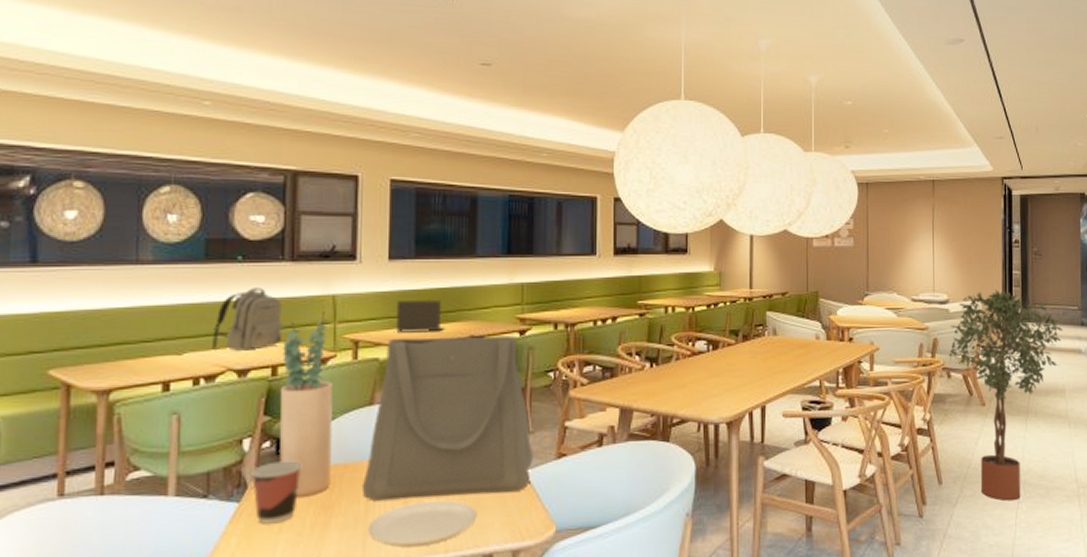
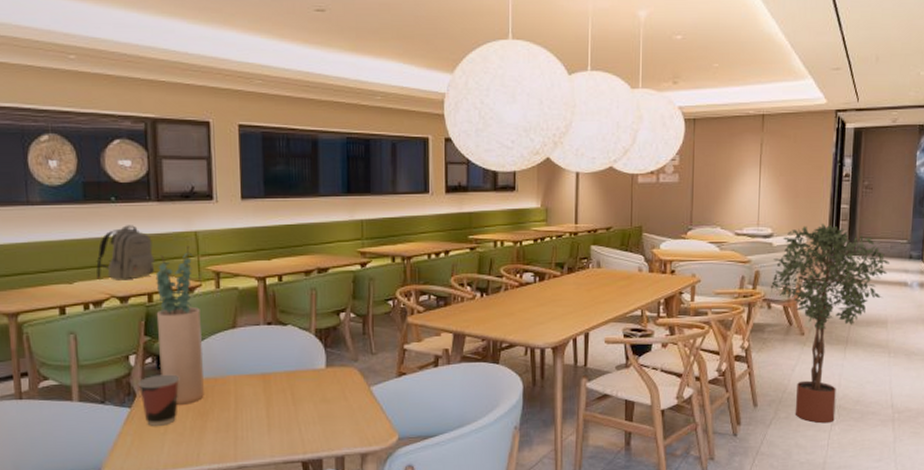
tote bag: present [361,335,534,500] -> none [230,267,377,408]
plate: present [367,500,477,548] -> none [237,410,329,449]
laptop: present [395,299,445,333] -> none [250,235,295,265]

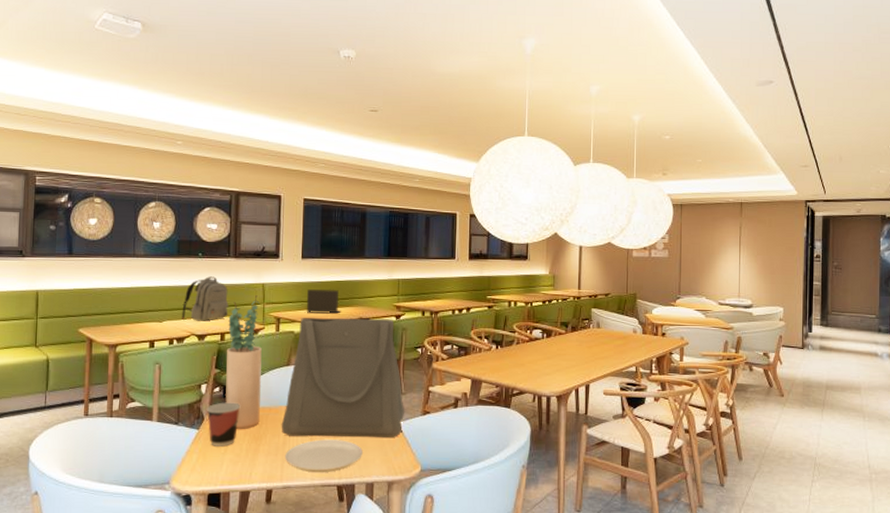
tote bag: none [230,267,377,408] -> present [281,317,405,437]
plate: none [237,410,329,449] -> present [285,439,363,473]
laptop: none [250,235,295,265] -> present [306,289,341,314]
potted tree: present [770,223,889,424] -> none [751,297,860,480]

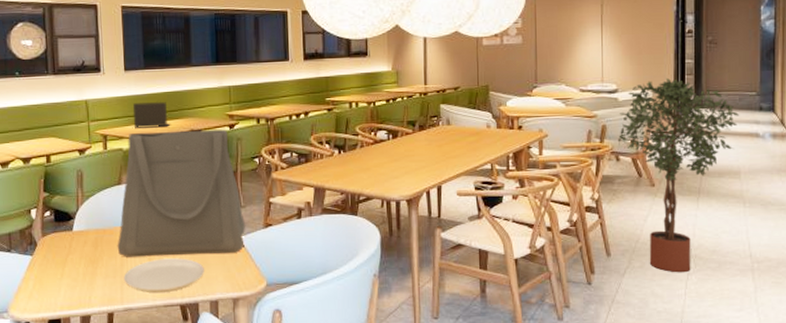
backpack: present [182,276,229,321] -> none [3,96,52,145]
cup: present [206,402,241,448] -> none [38,226,74,273]
vase: present [225,295,262,429] -> none [52,113,95,253]
potted tree: none [751,297,860,480] -> present [617,77,739,273]

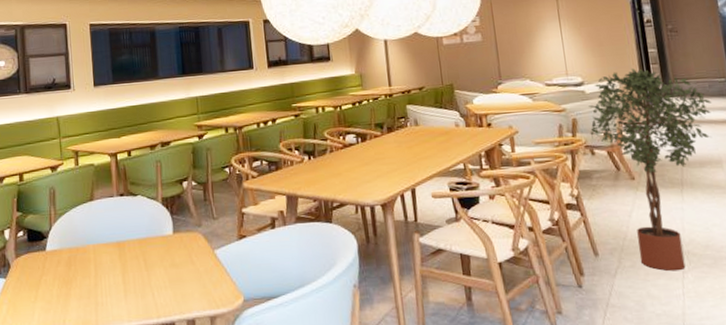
tote bag: present [117,129,246,256] -> none [90,139,220,275]
plate: present [123,258,204,293] -> none [98,275,180,314]
laptop: present [132,101,171,128] -> none [103,114,141,143]

